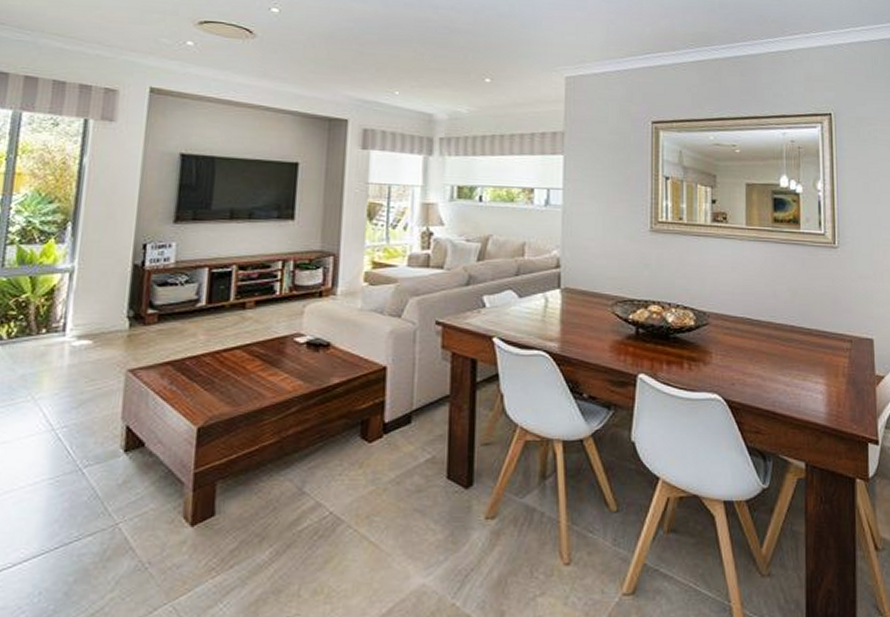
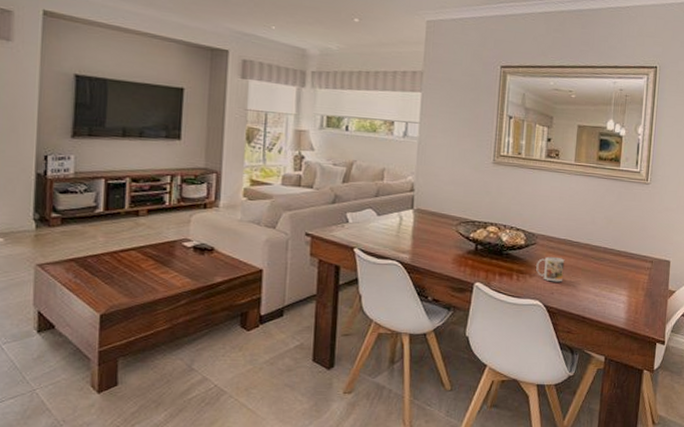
mug: none [711,339,745,370] -> present [536,256,565,282]

